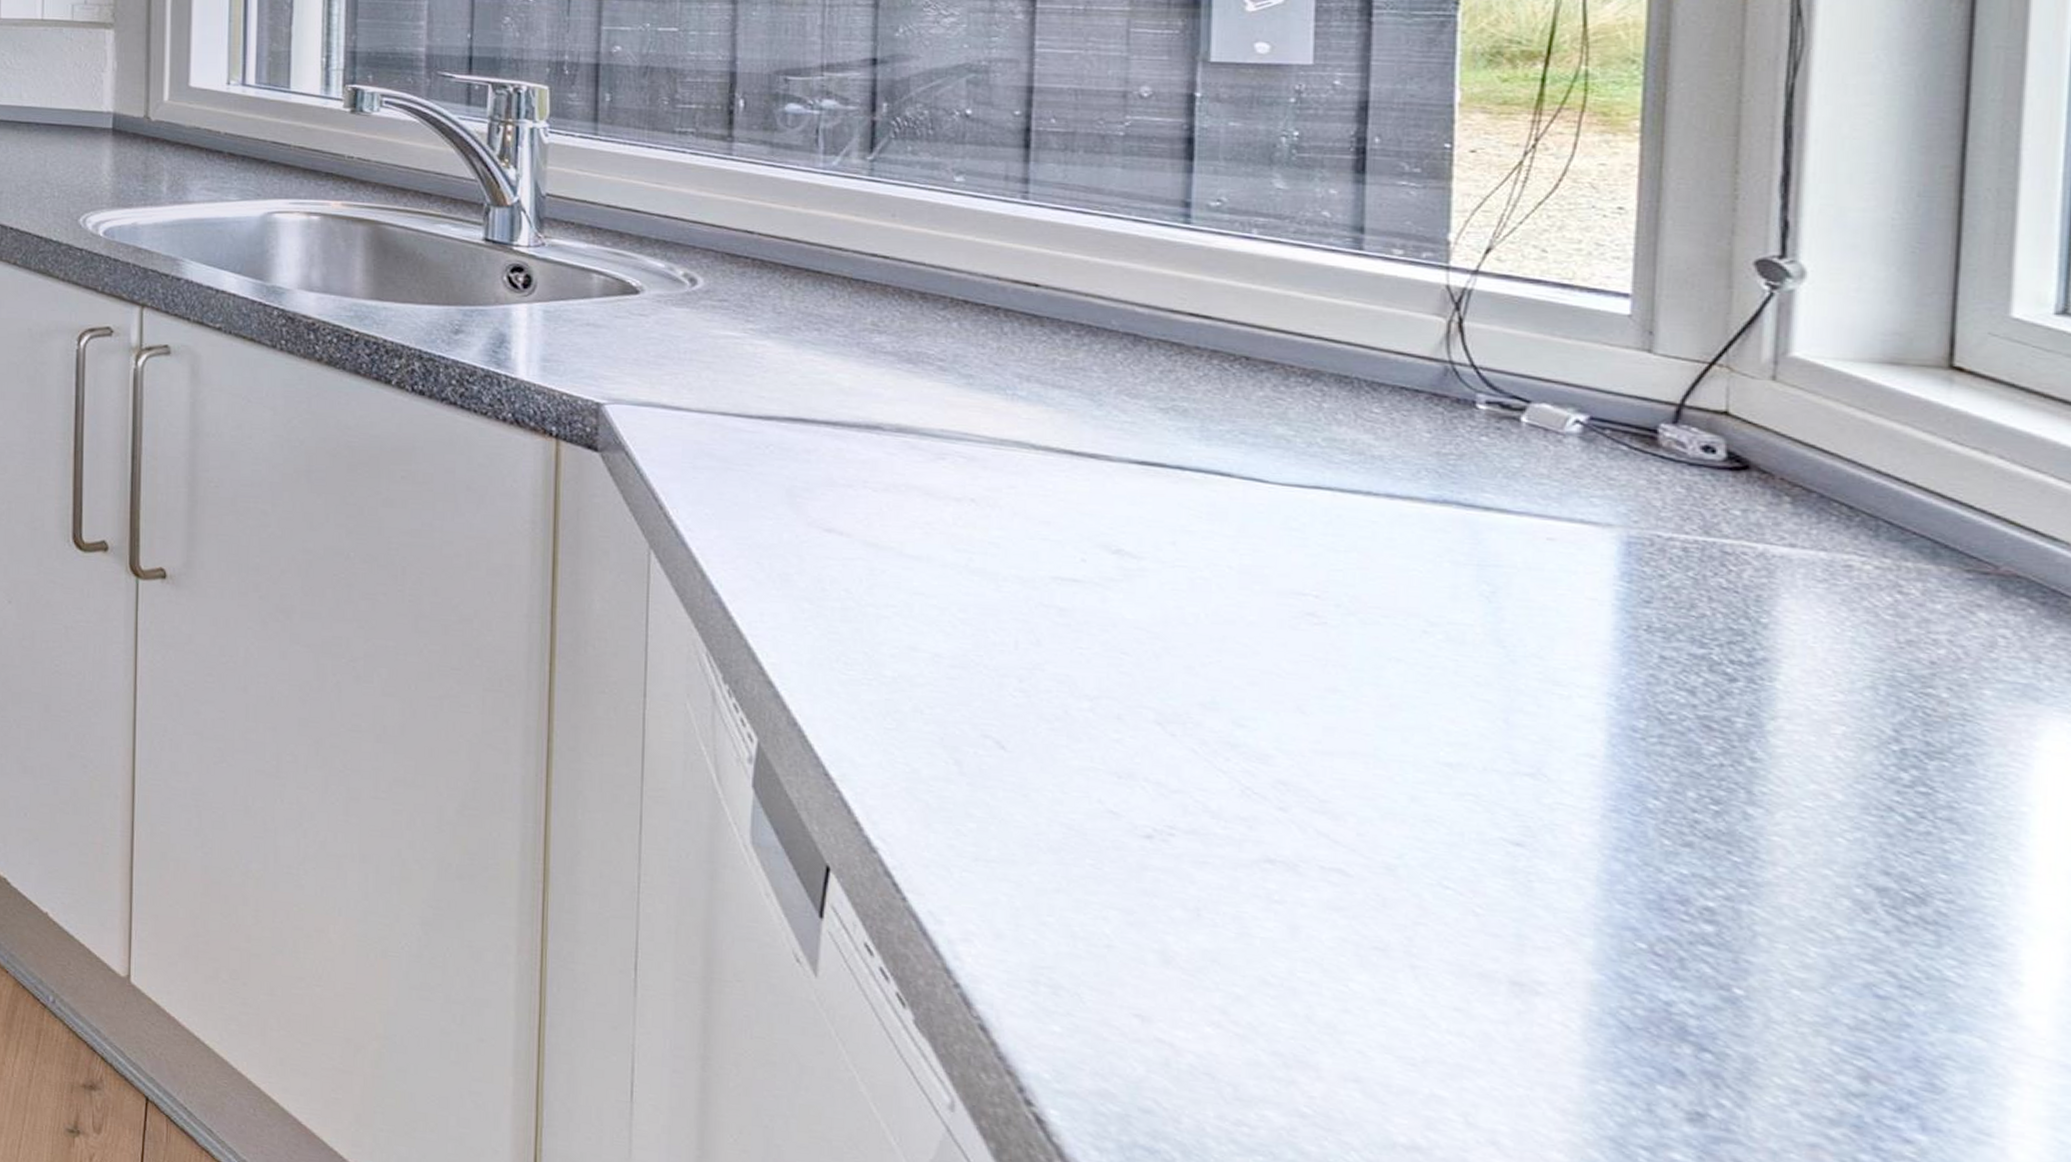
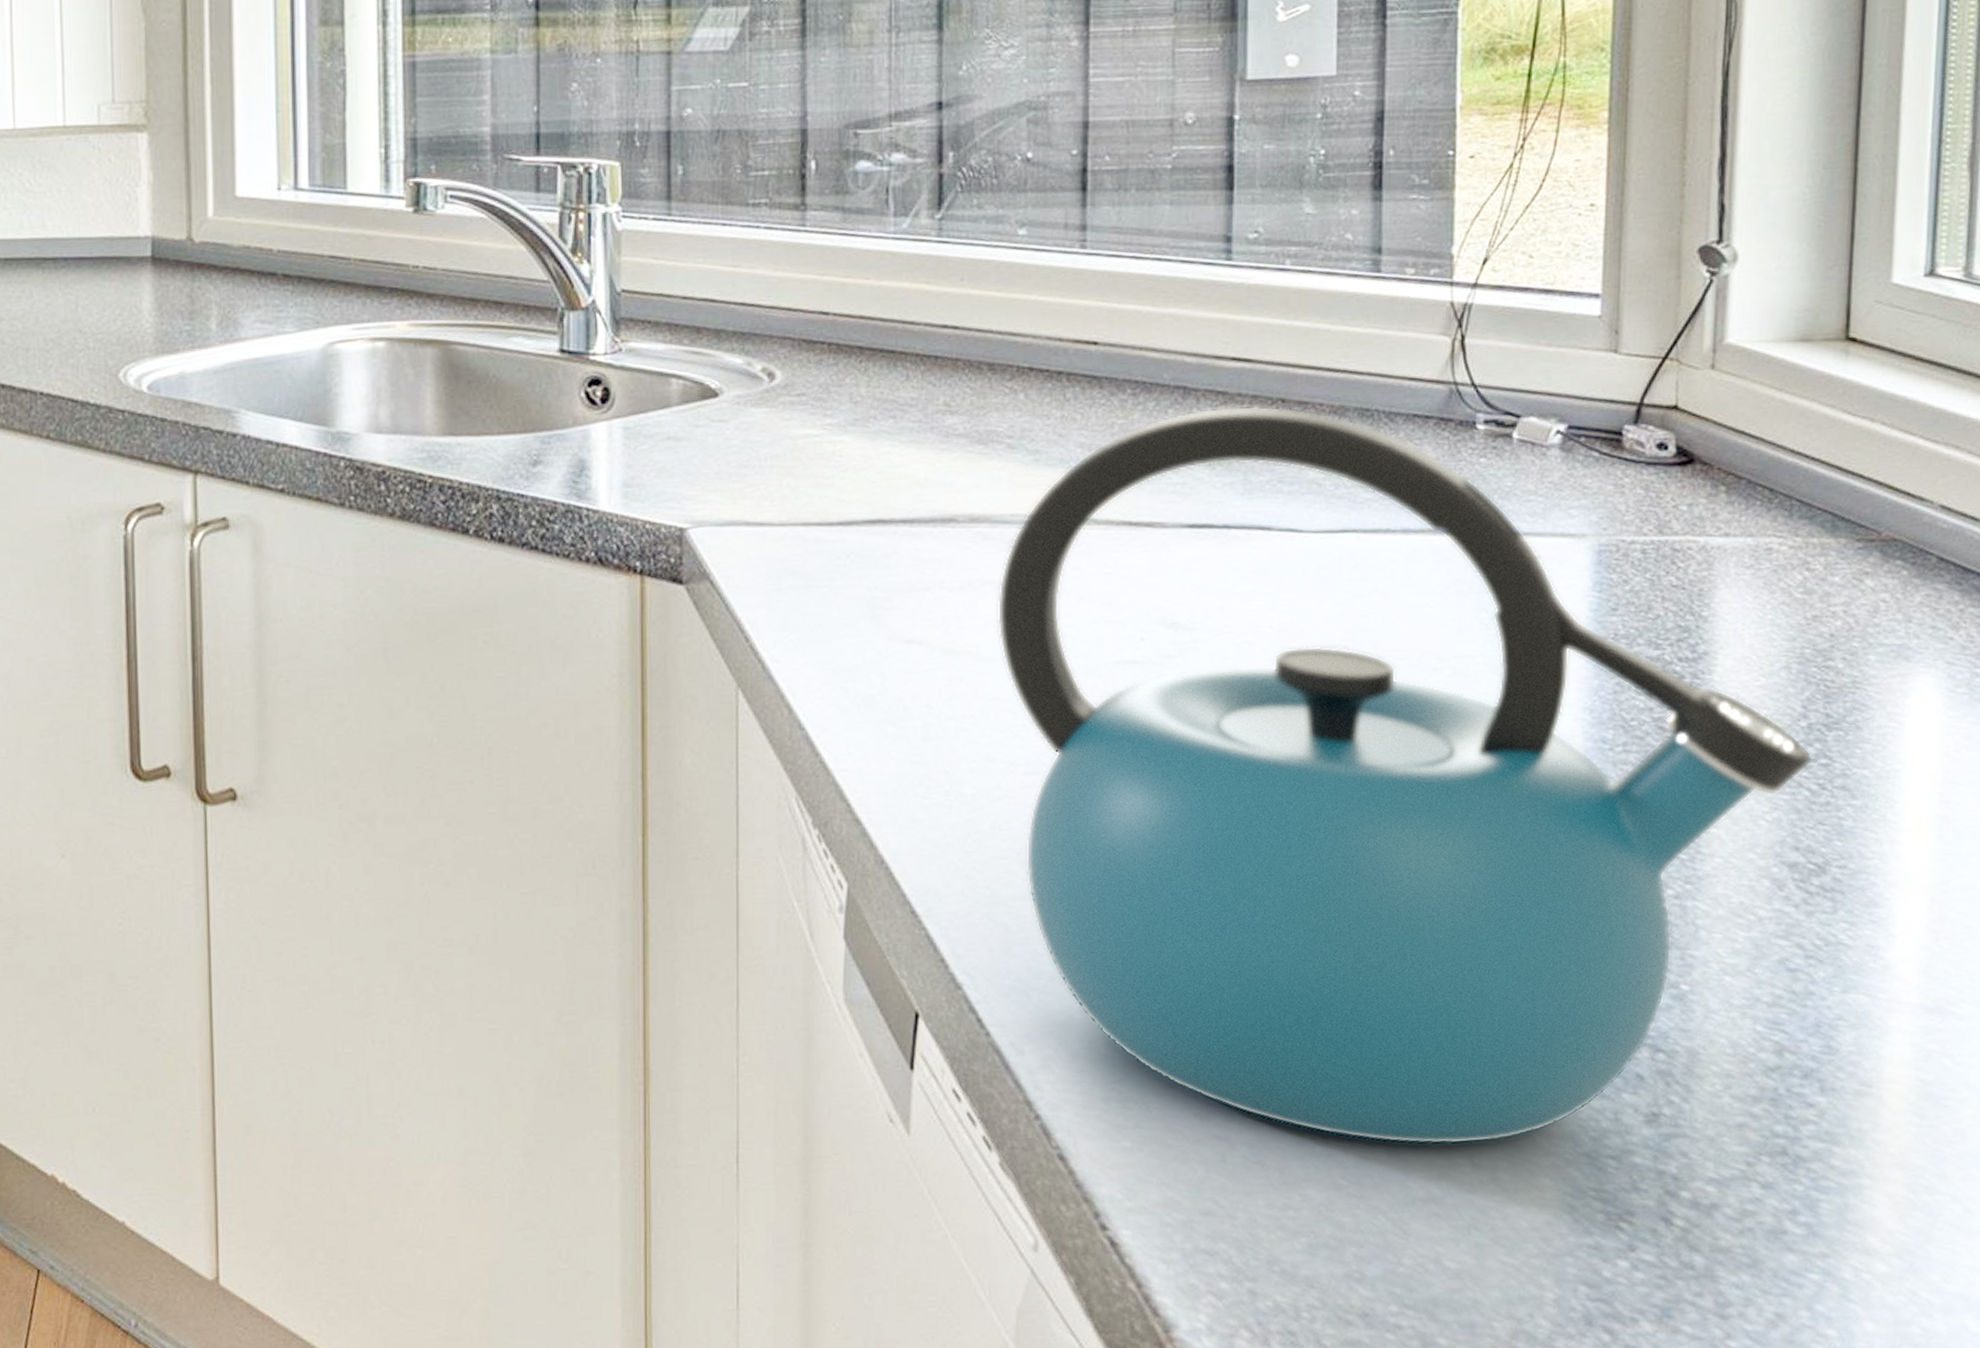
kettle: none [923,356,1908,1106] -> present [997,405,1813,1146]

